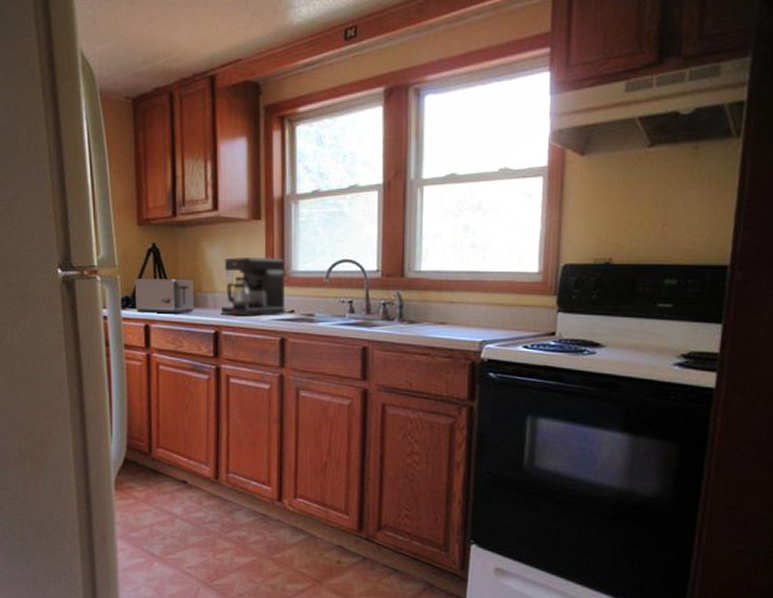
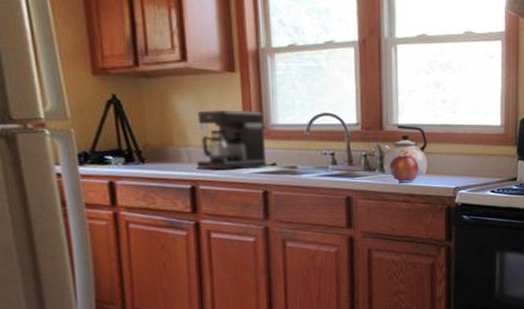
toaster: present [134,278,195,314] -> none [92,131,167,170]
kettle: none [402,272,452,328] -> present [382,125,428,177]
fruit: none [410,304,442,335] -> present [390,155,419,183]

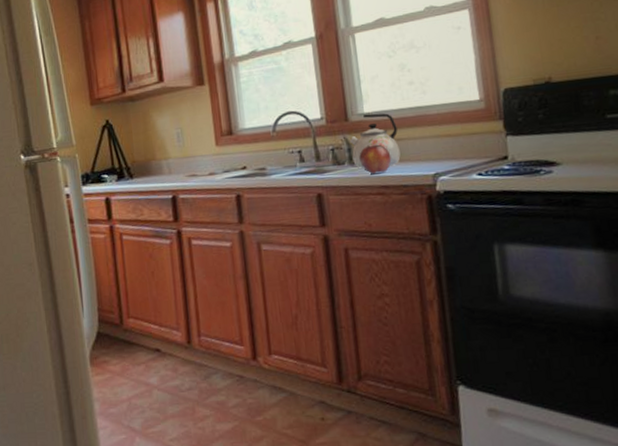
coffee maker: present [197,109,267,170] -> none [174,118,238,179]

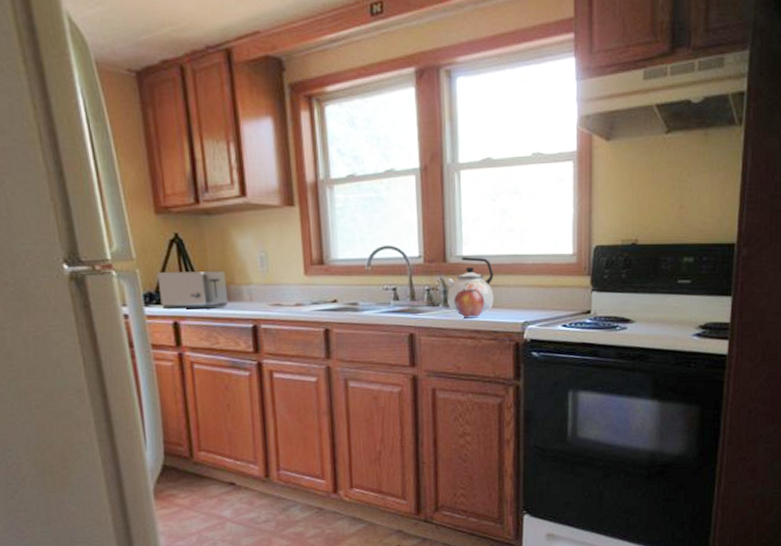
toaster: none [92,148,151,188] -> present [157,270,229,310]

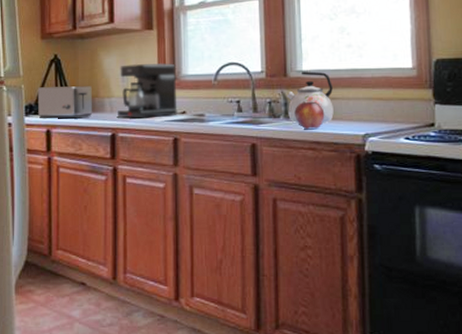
coffee maker: none [257,245,328,308] -> present [118,62,178,119]

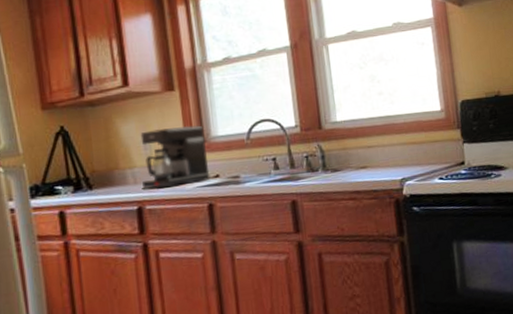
toaster: present [37,85,93,119] -> none [43,156,114,200]
kettle: present [286,71,334,123] -> none [323,121,371,175]
fruit: present [294,101,325,130] -> none [332,151,363,181]

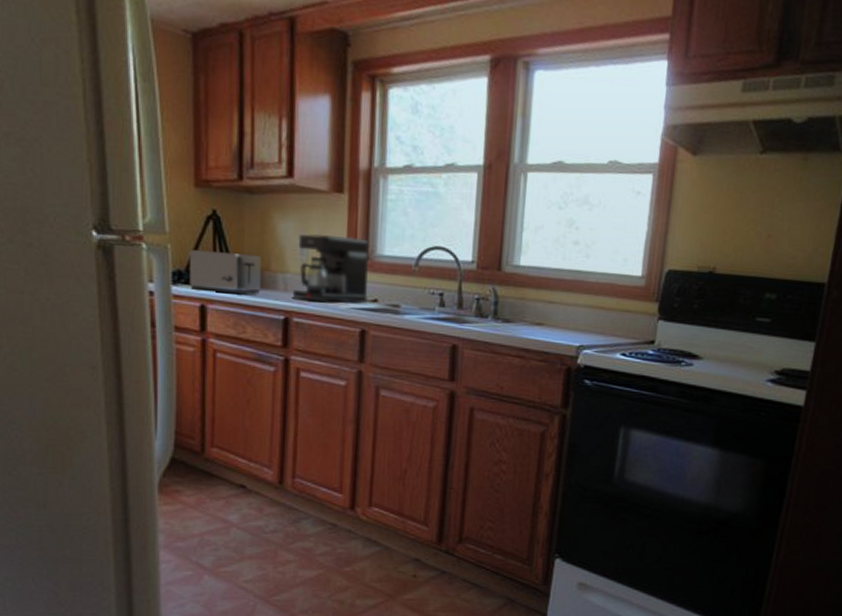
toaster: none [43,156,114,200] -> present [189,250,262,295]

